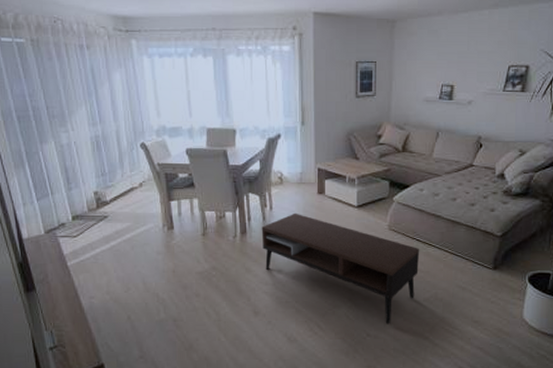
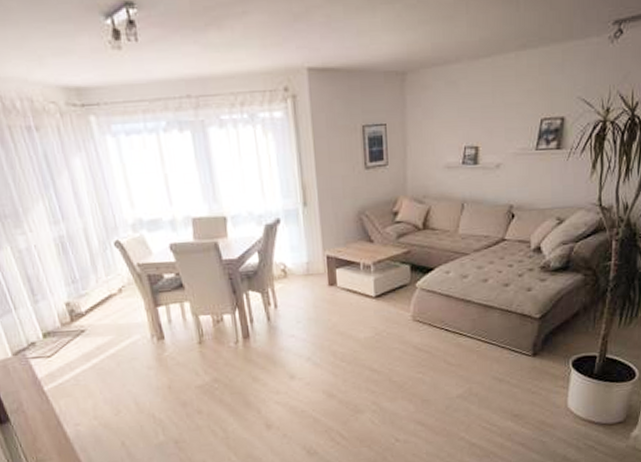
coffee table: present [261,212,420,324] -> none [266,309,450,427]

